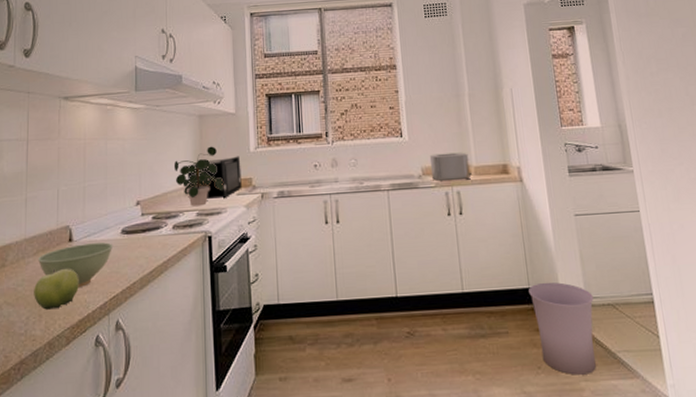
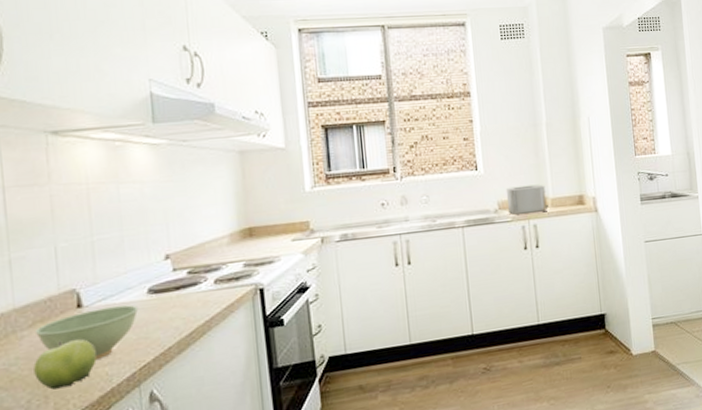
potted plant: present [173,146,223,206] -> none [210,187,275,257]
microwave: present [187,156,242,199] -> none [228,197,298,247]
waste bin: present [529,282,596,375] -> none [601,306,659,390]

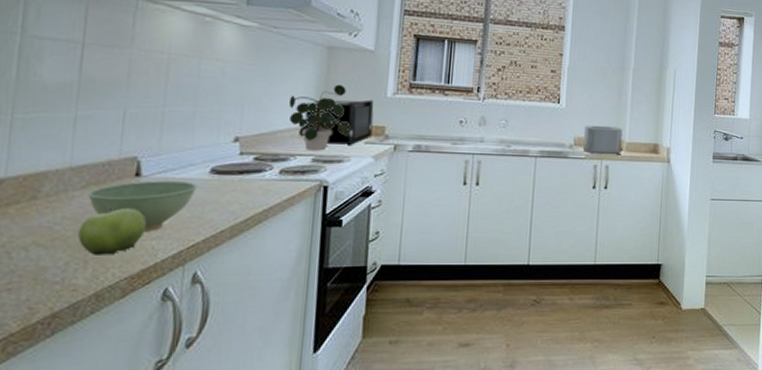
potted plant: none [210,187,275,257] -> present [288,84,349,151]
microwave: none [228,197,298,247] -> present [304,99,374,146]

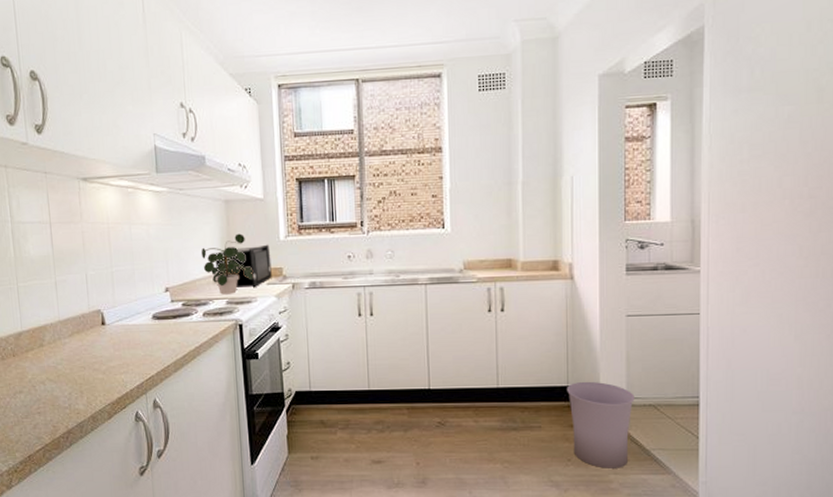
fruit: present [78,207,146,255] -> none [73,350,116,387]
bowl: present [88,180,198,231] -> none [74,327,146,368]
toaster: present [582,125,623,155] -> none [473,246,518,277]
waste bin: none [657,259,713,345] -> present [567,381,635,468]

